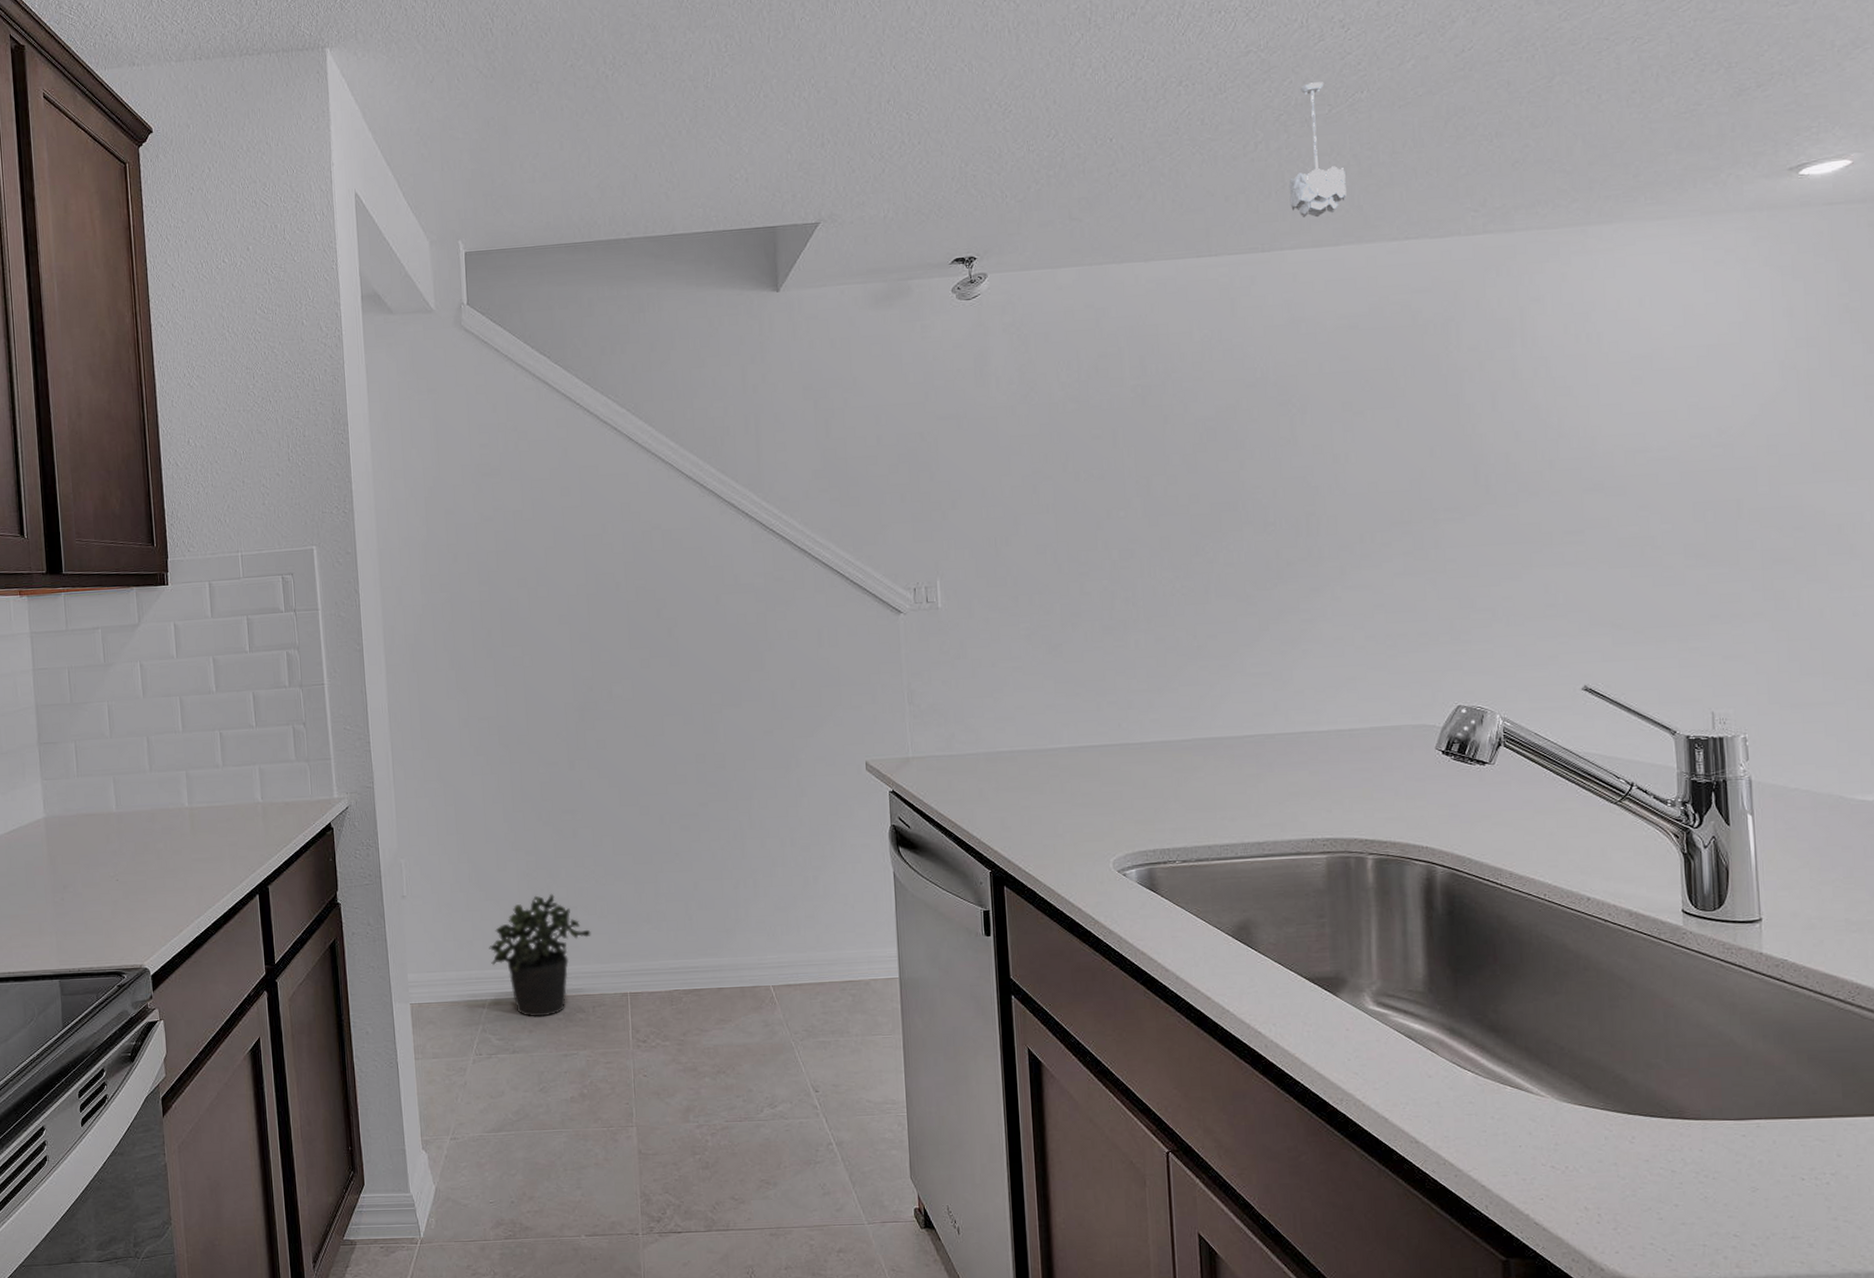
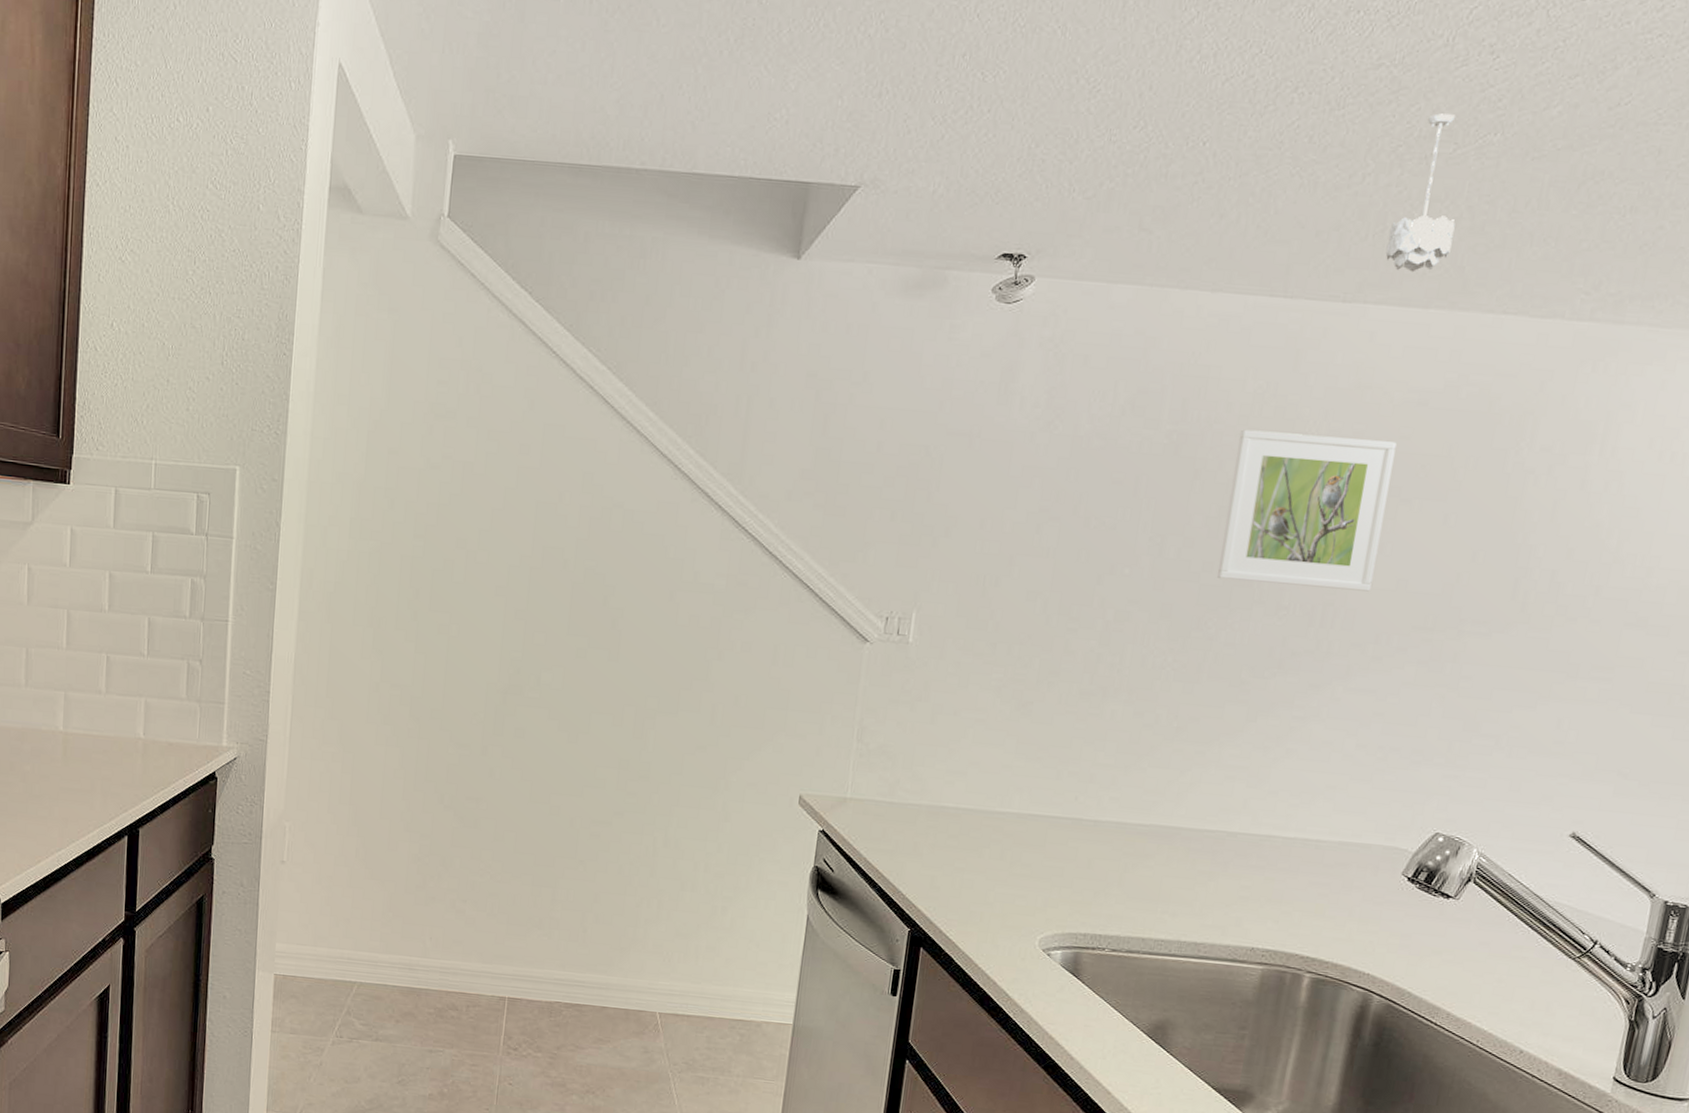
potted plant: present [489,893,591,1017] -> none [366,882,477,1009]
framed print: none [1196,364,1345,507] -> present [1217,429,1397,592]

